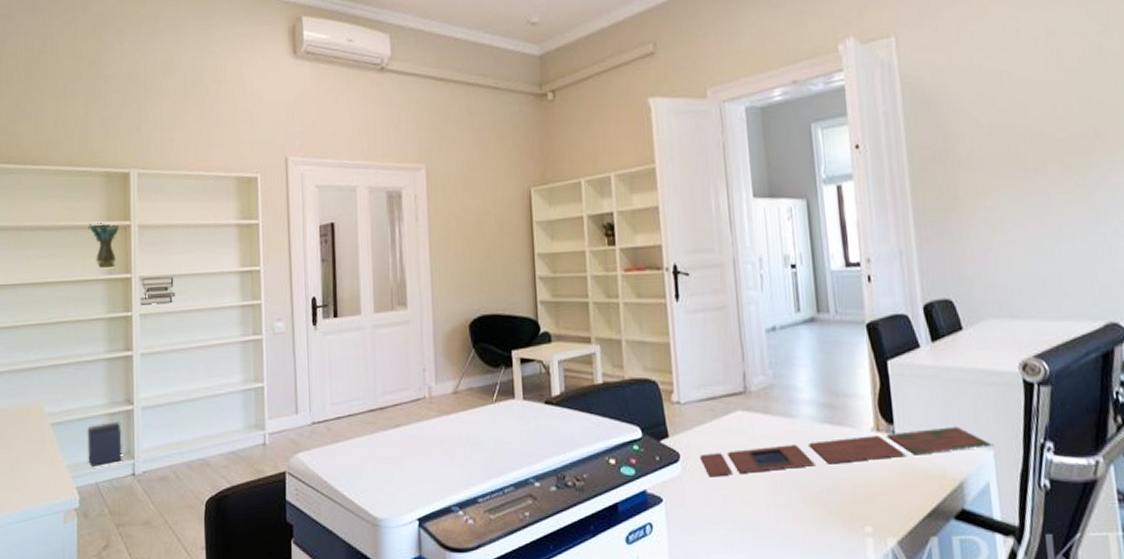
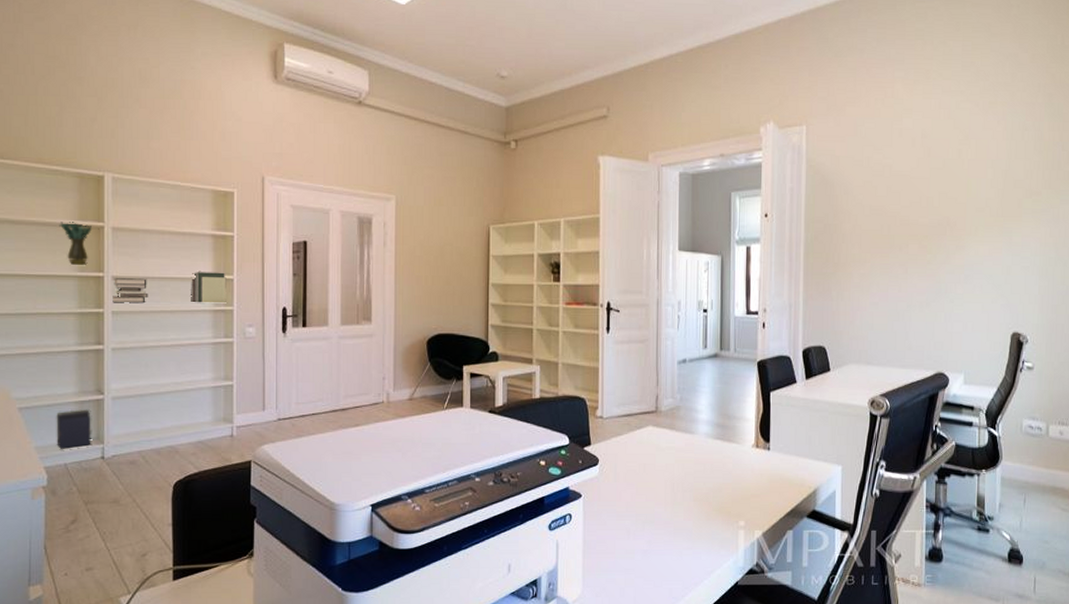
books: none [217,264,254,299] -> present [191,272,227,303]
papers: present [699,426,994,477] -> none [615,446,842,479]

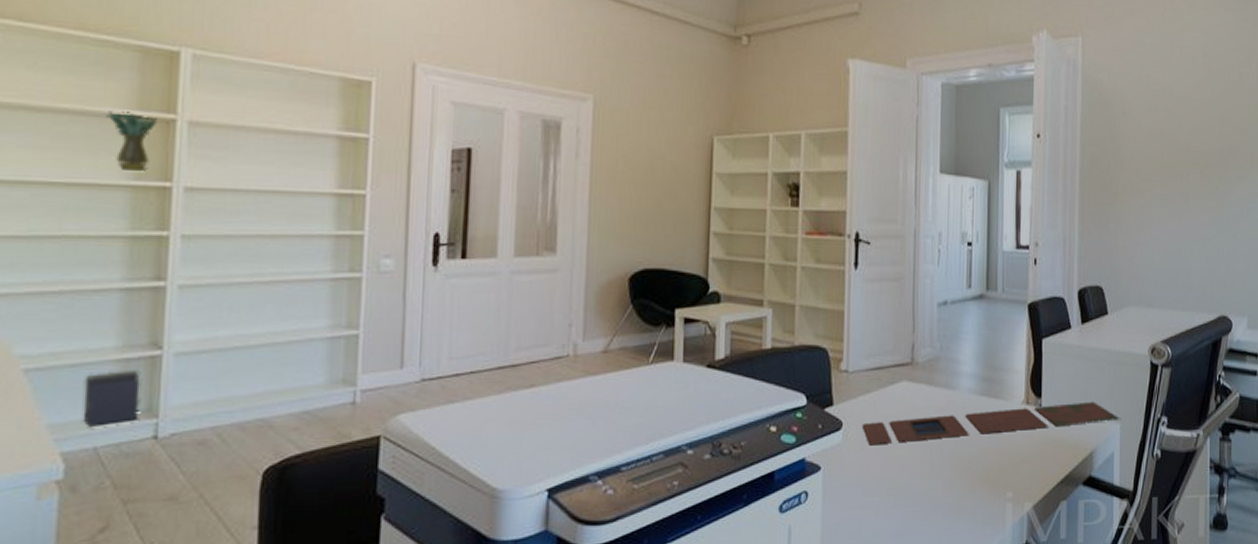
books: present [113,278,149,304] -> none [183,190,239,225]
books: present [191,272,227,303] -> none [302,184,356,227]
papers: none [615,446,842,479] -> present [862,401,1121,446]

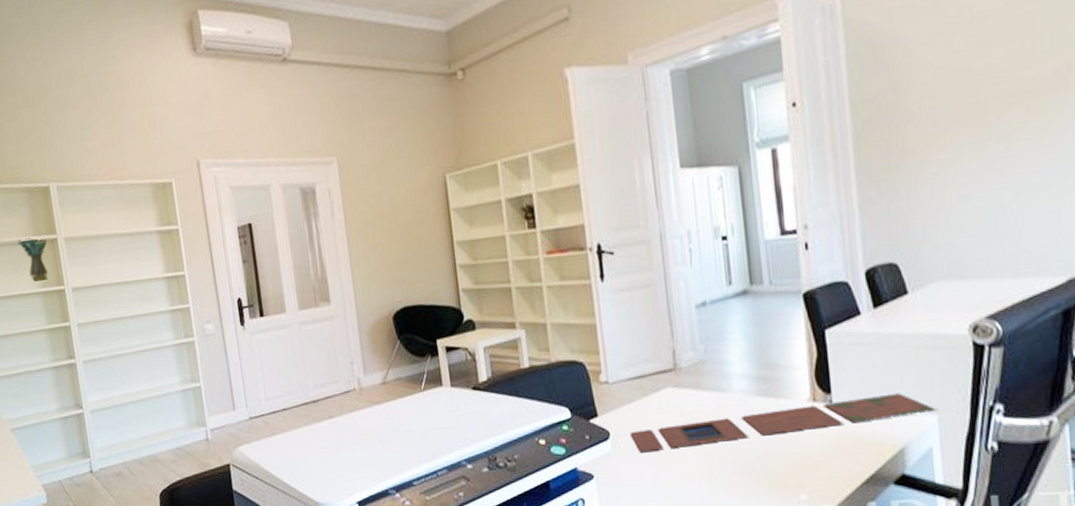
books: present [83,370,141,427] -> none [44,425,79,466]

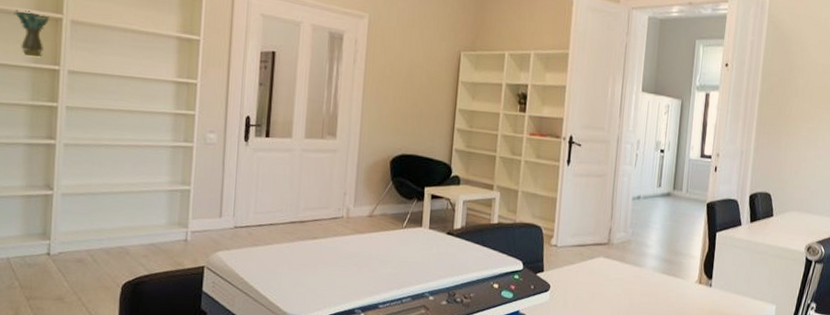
papers: present [629,393,938,453] -> none [565,285,777,306]

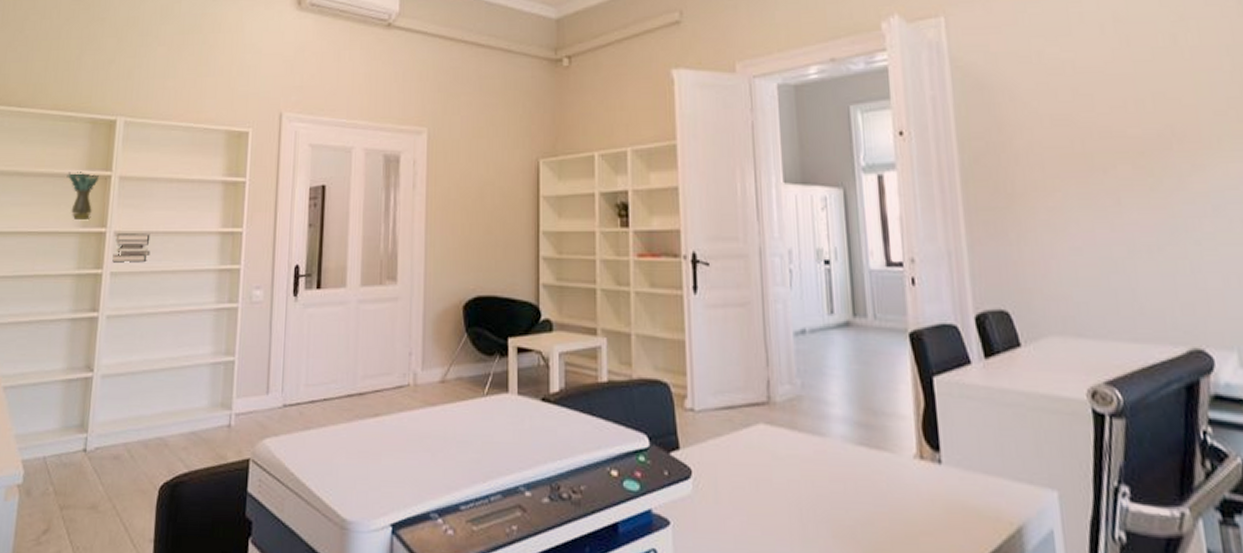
books: none [67,73,106,101] -> present [112,234,151,263]

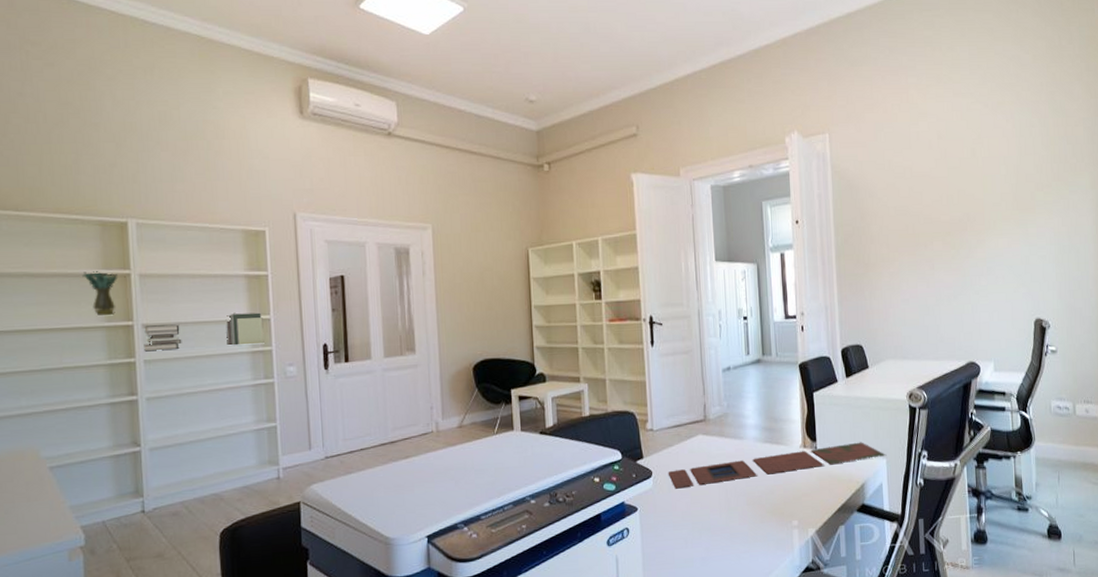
books: none [195,224,235,261] -> present [226,312,264,346]
papers: none [714,459,1058,500] -> present [668,442,887,489]

